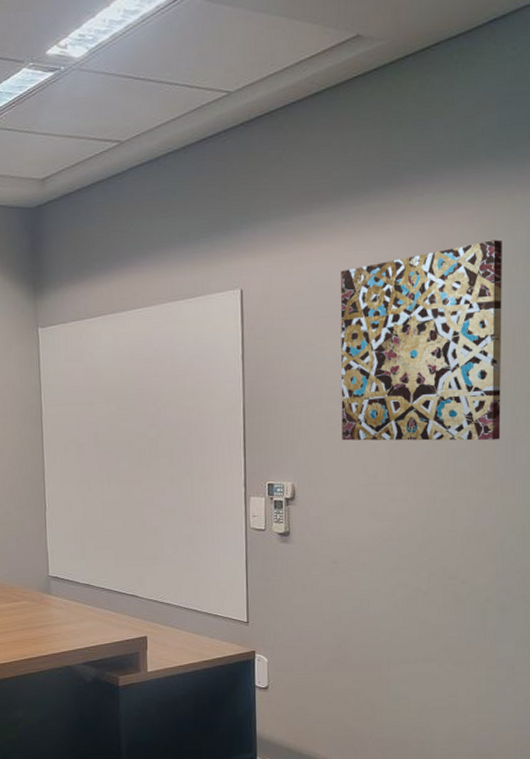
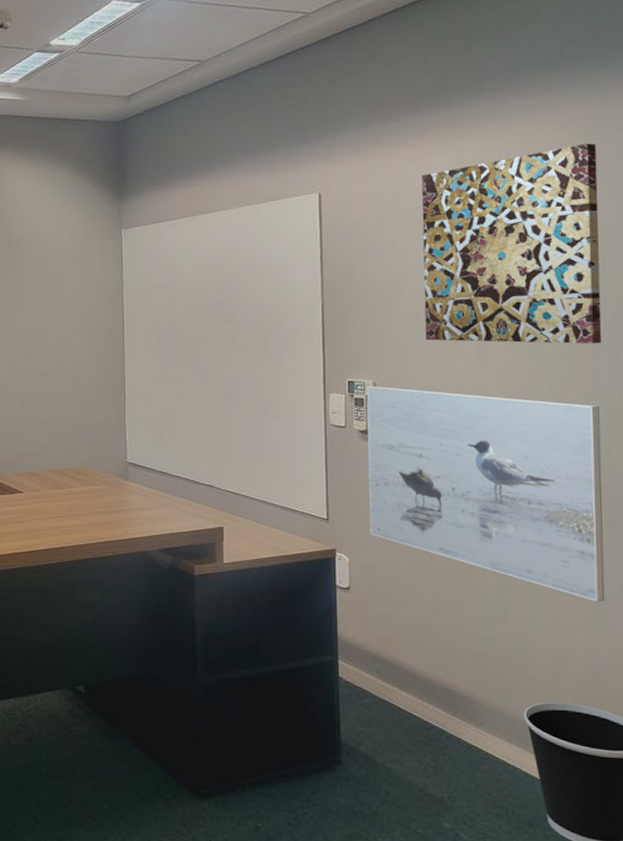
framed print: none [285,487,496,684] -> present [366,386,605,602]

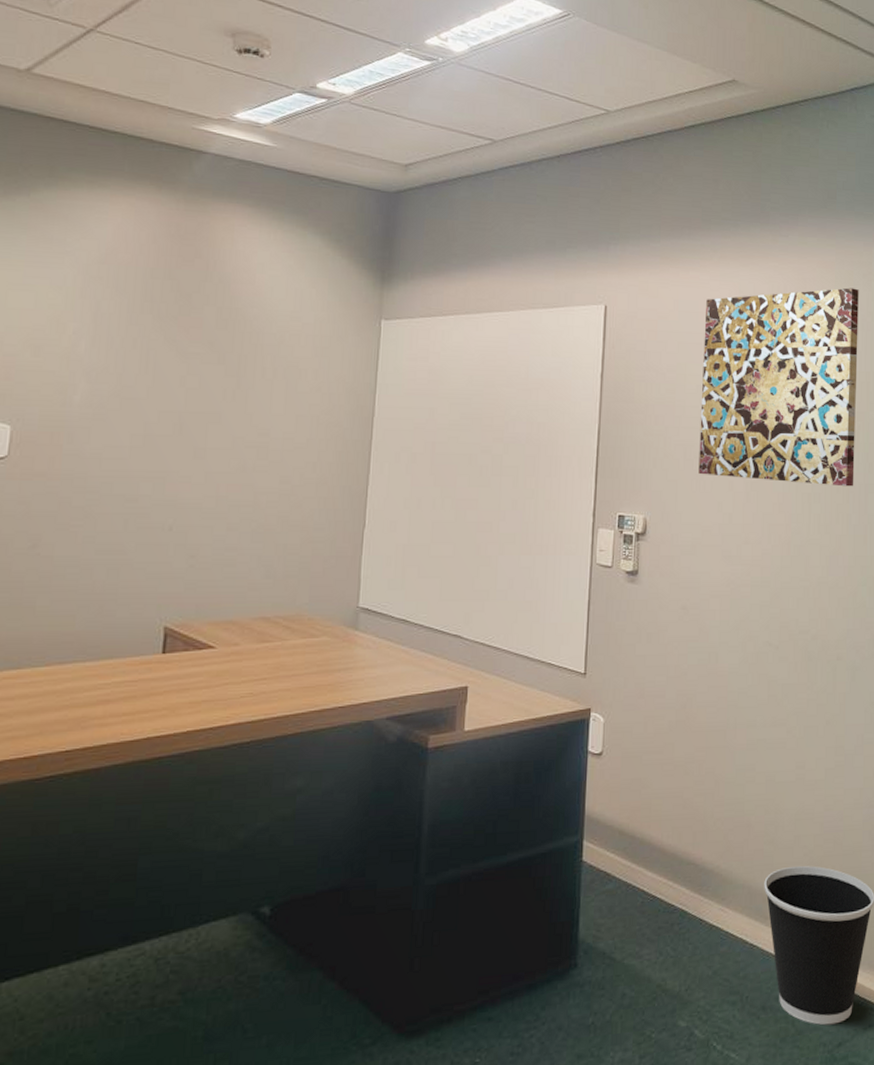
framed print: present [366,386,605,602] -> none [628,521,848,754]

